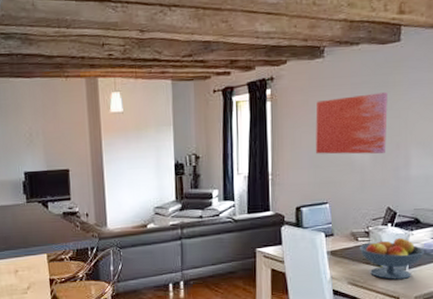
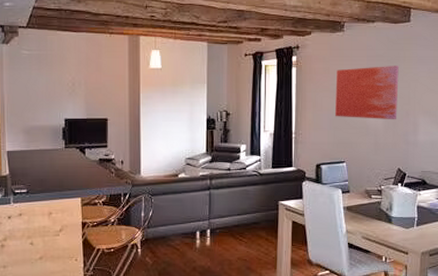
fruit bowl: present [359,237,425,280] -> none [372,196,431,235]

